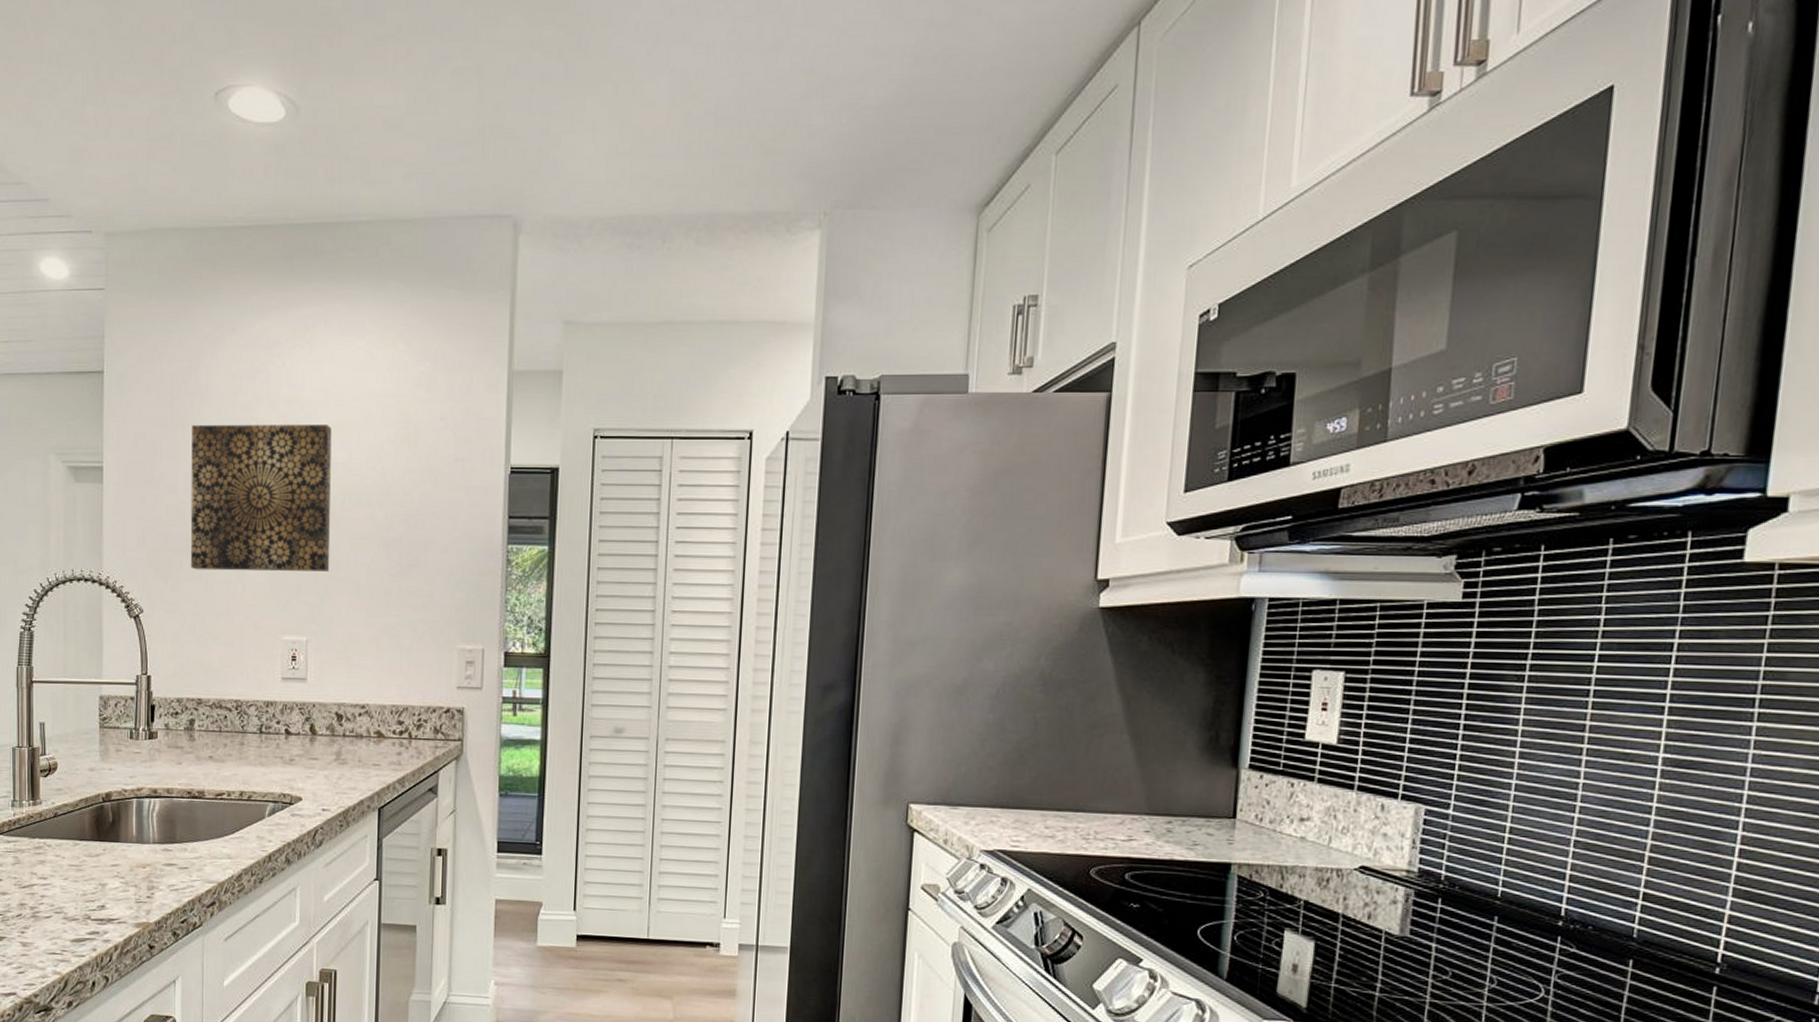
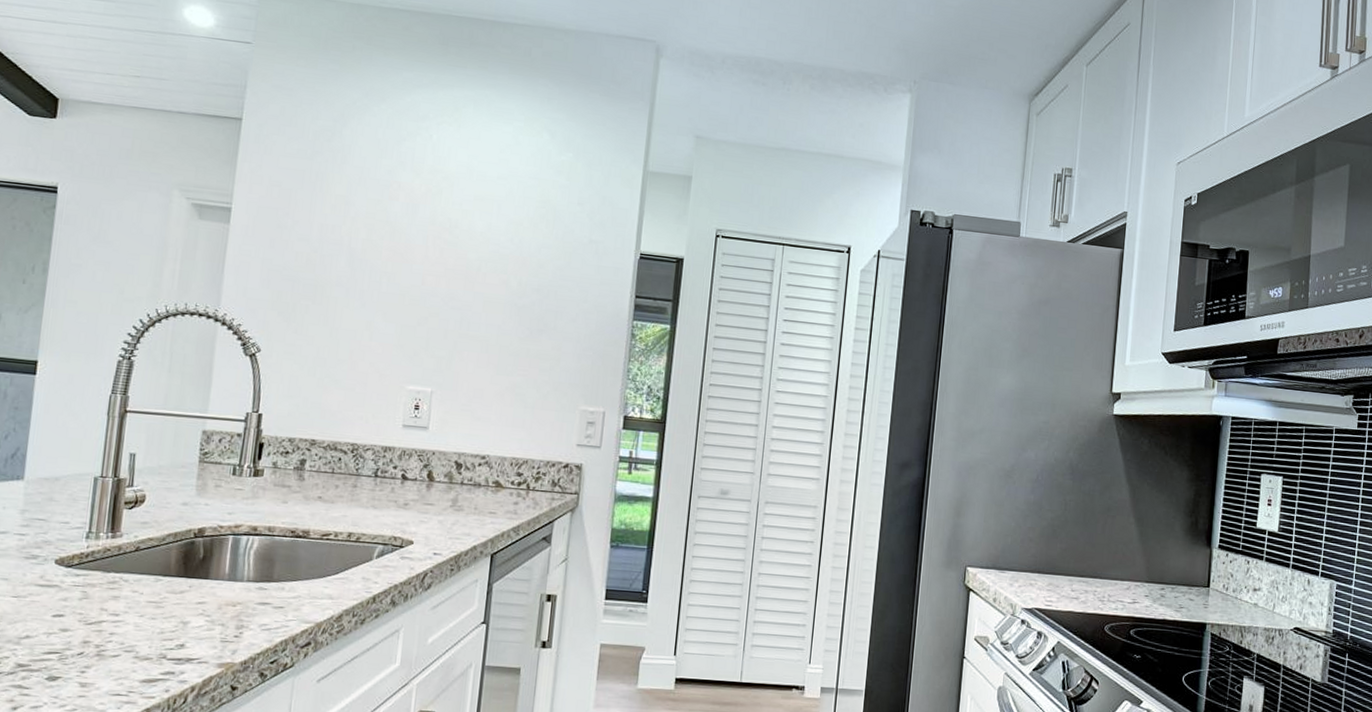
wall art: present [190,424,332,572] -> none [316,179,473,329]

